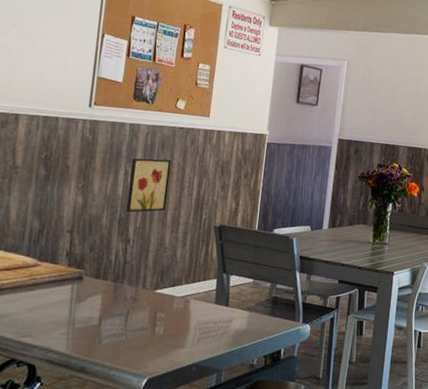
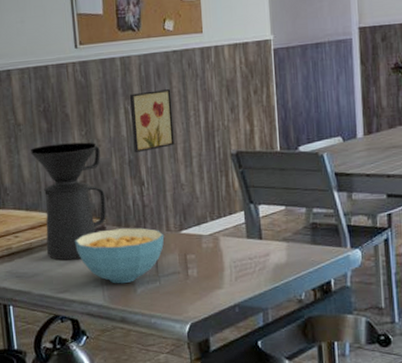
coffee maker: none [18,191,94,305] -> present [30,142,107,260]
cereal bowl: none [48,280,140,334] -> present [75,228,165,284]

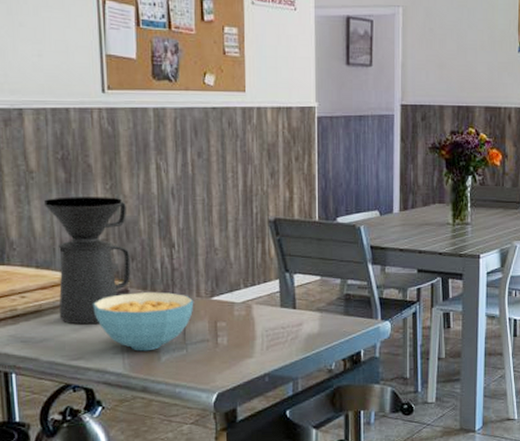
wall art: present [129,89,175,153] -> none [162,148,210,213]

